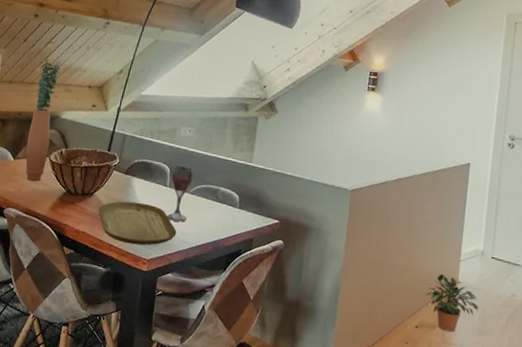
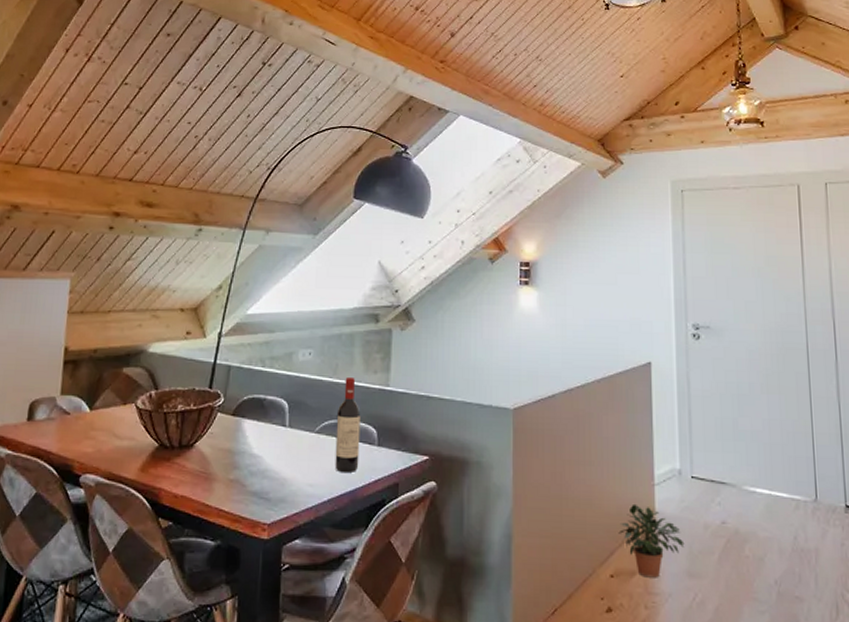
vase: present [25,57,61,181] -> none [105,278,145,436]
placemat: present [98,201,177,245] -> none [201,450,302,506]
cup: present [167,165,194,222] -> none [289,398,318,471]
wine bottle: none [203,153,228,228] -> present [335,378,361,474]

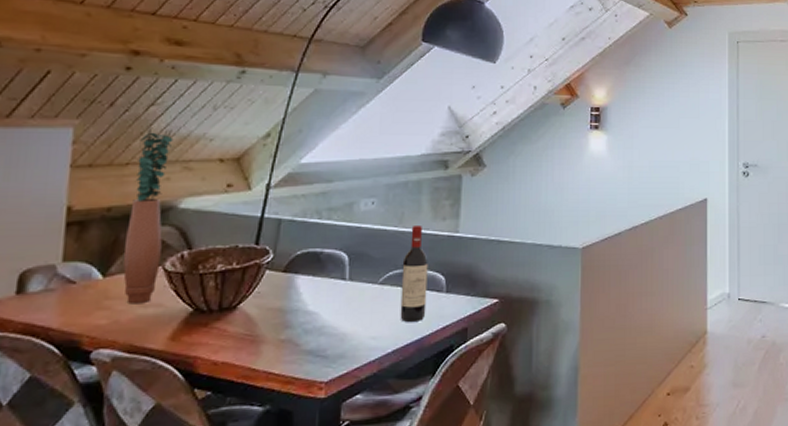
vase: none [105,278,145,436] -> present [123,125,174,304]
potted plant: present [618,503,685,578] -> none [675,327,731,392]

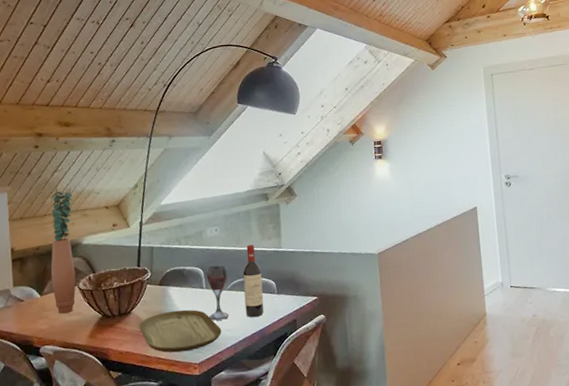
placemat: none [246,307,364,366] -> present [139,309,222,353]
cup: none [349,249,382,324] -> present [206,264,229,321]

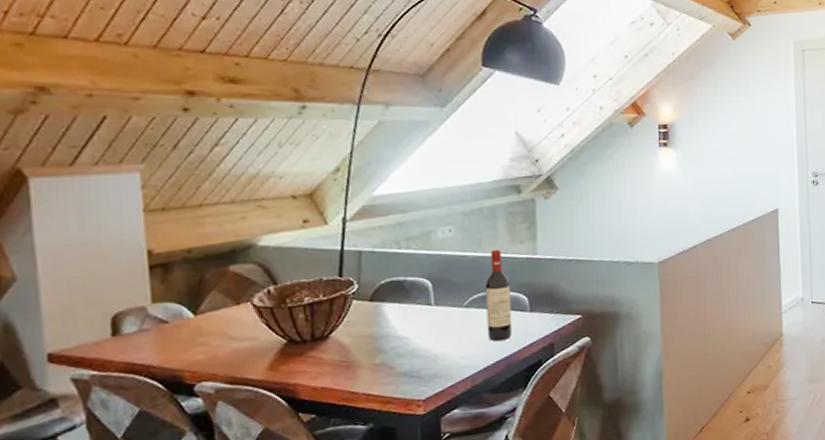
vase: present [50,186,76,314] -> none [209,166,248,339]
placemat: present [139,309,222,353] -> none [340,332,456,388]
cup: present [206,264,229,321] -> none [435,274,465,346]

